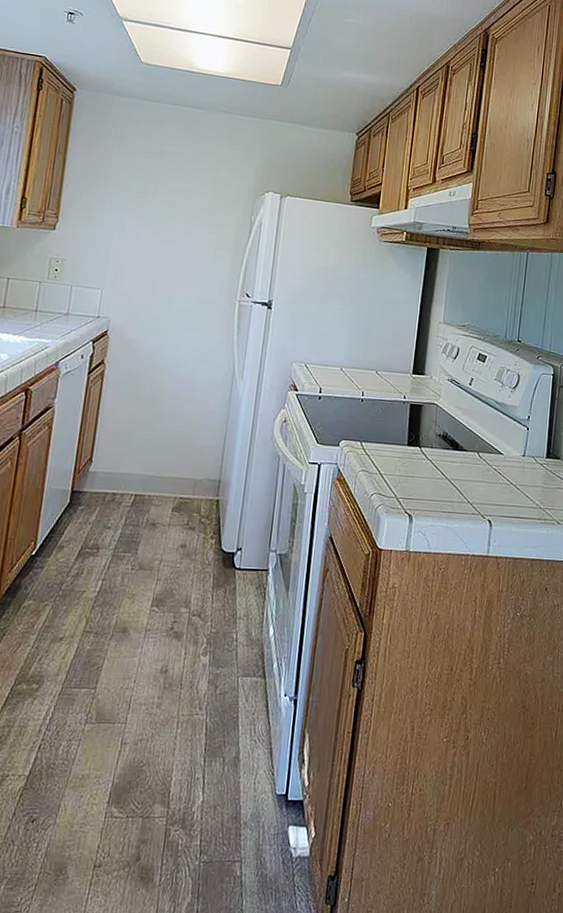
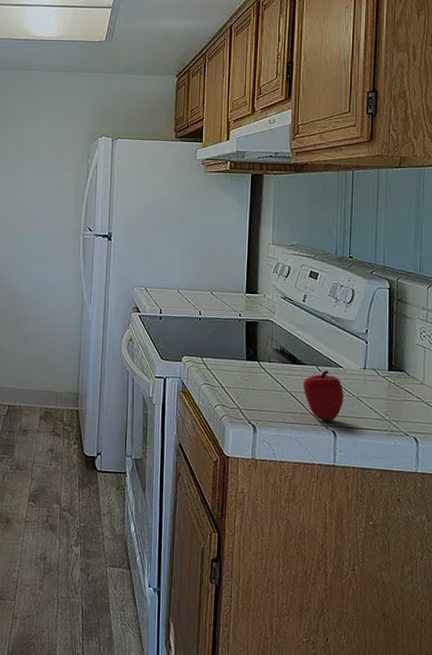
apple: none [463,457,502,511] -> present [303,370,344,422]

